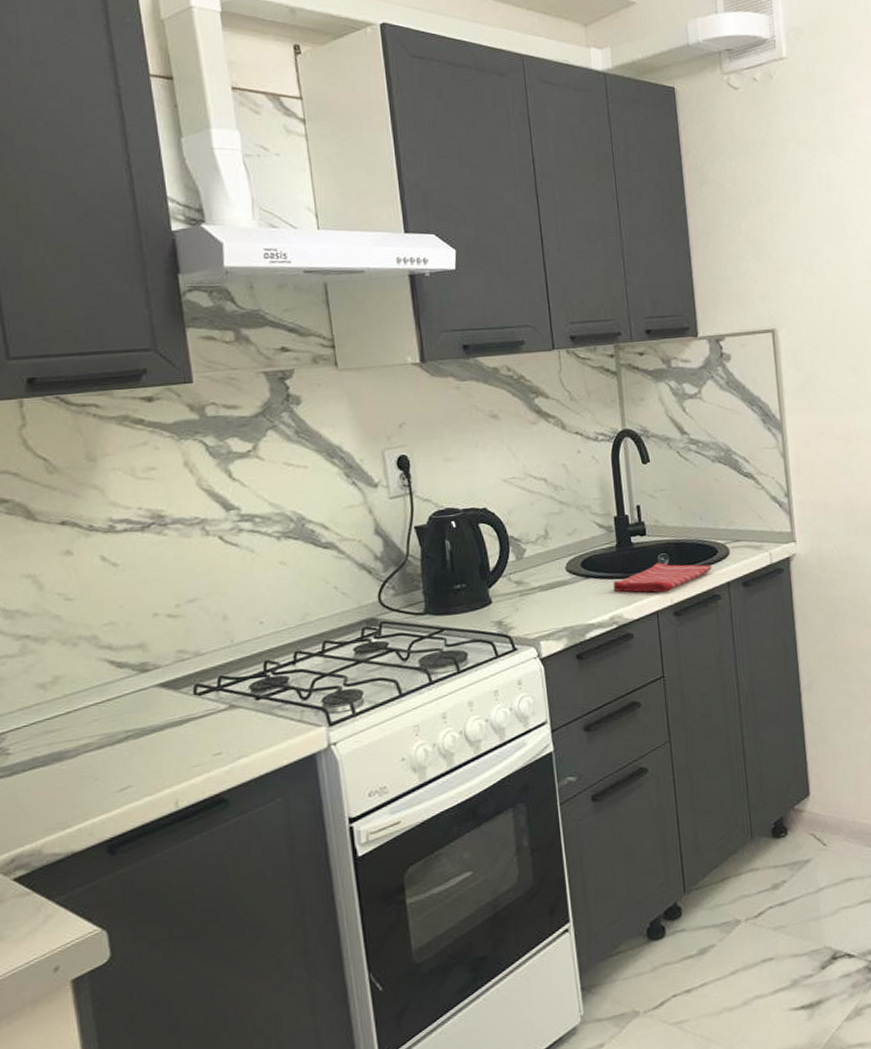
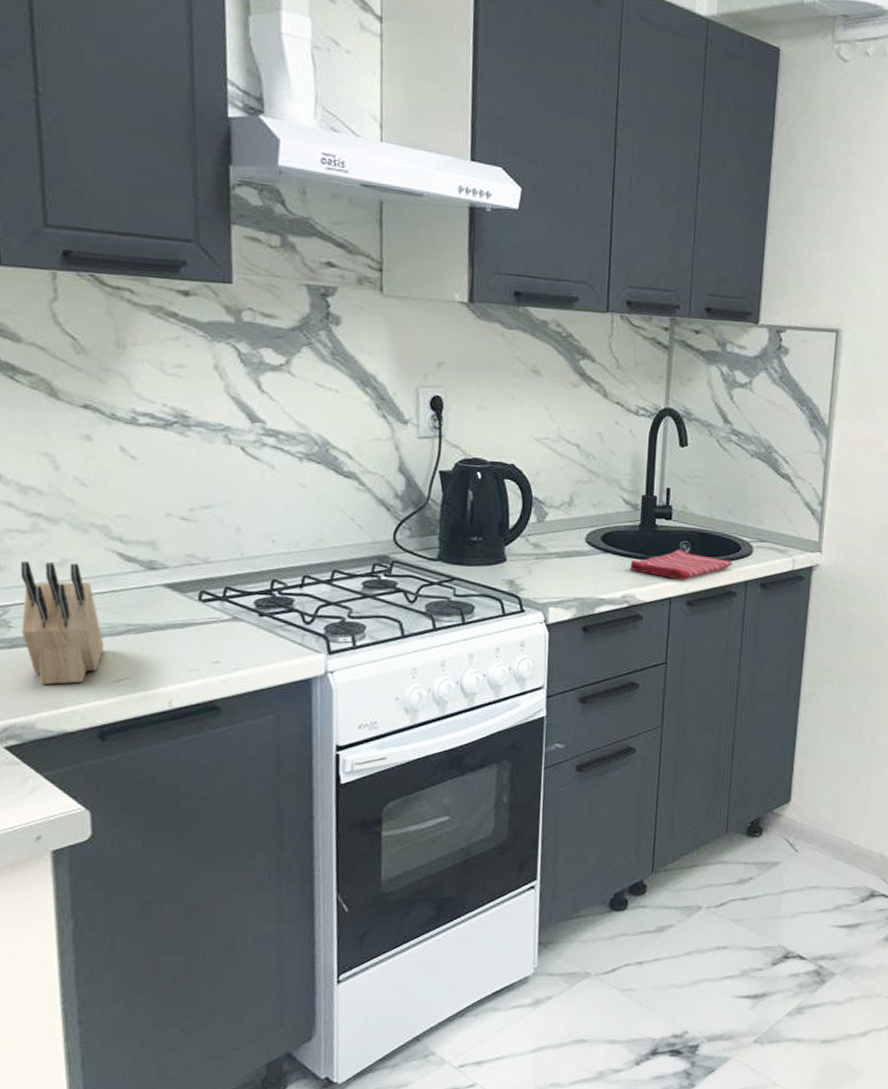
knife block: none [12,678,105,808] -> present [20,561,104,685]

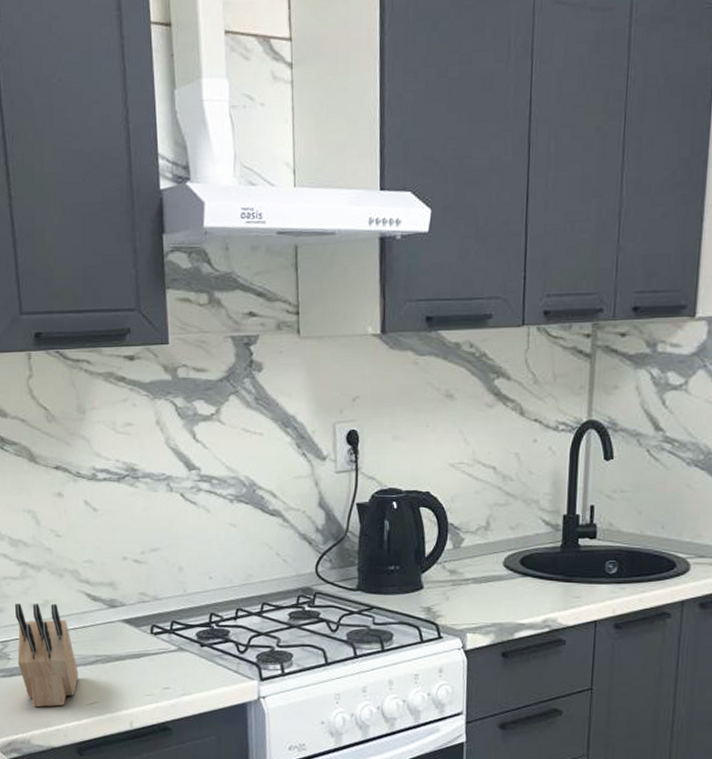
dish towel: present [630,549,732,580] -> none [551,570,666,602]

